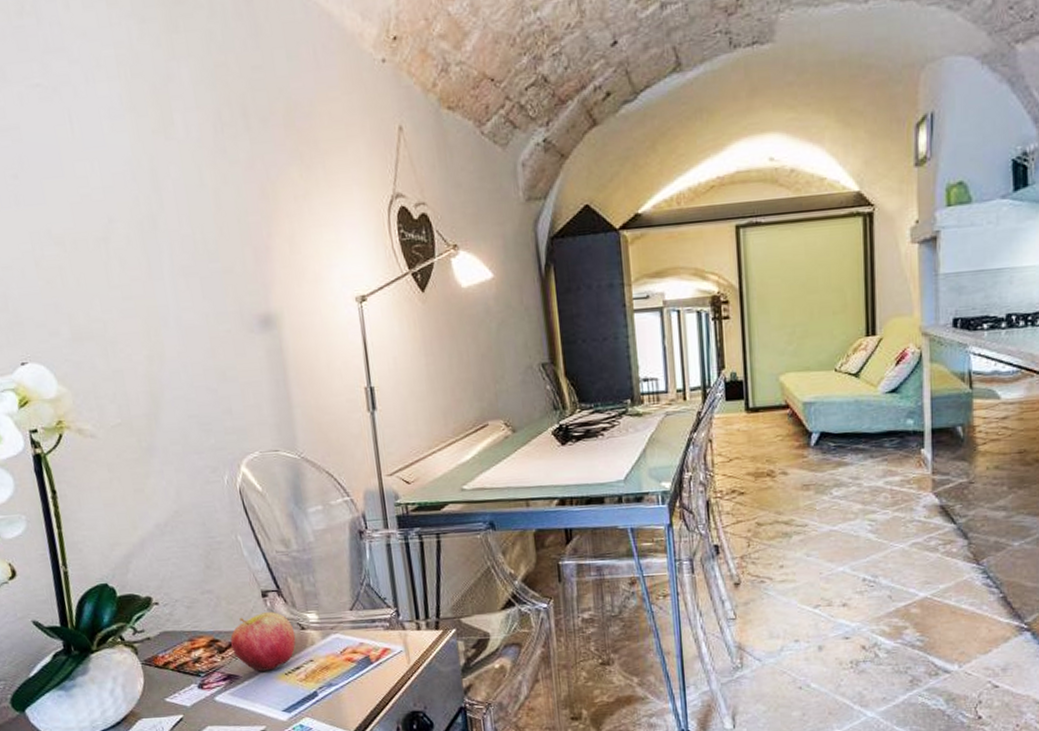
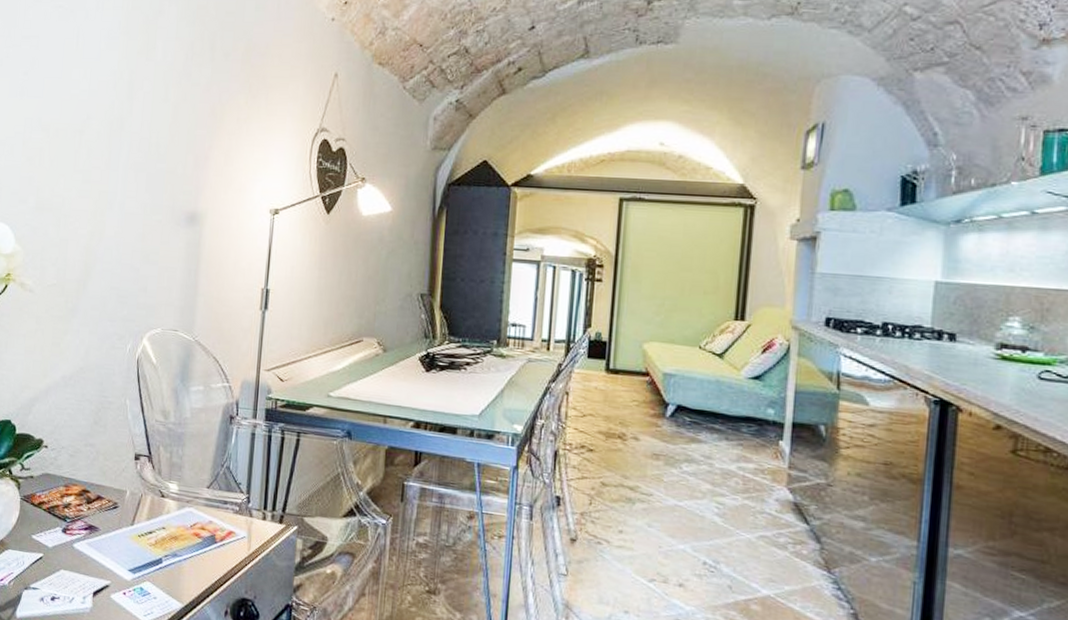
apple: present [230,611,296,671] -> none [98,473,155,530]

